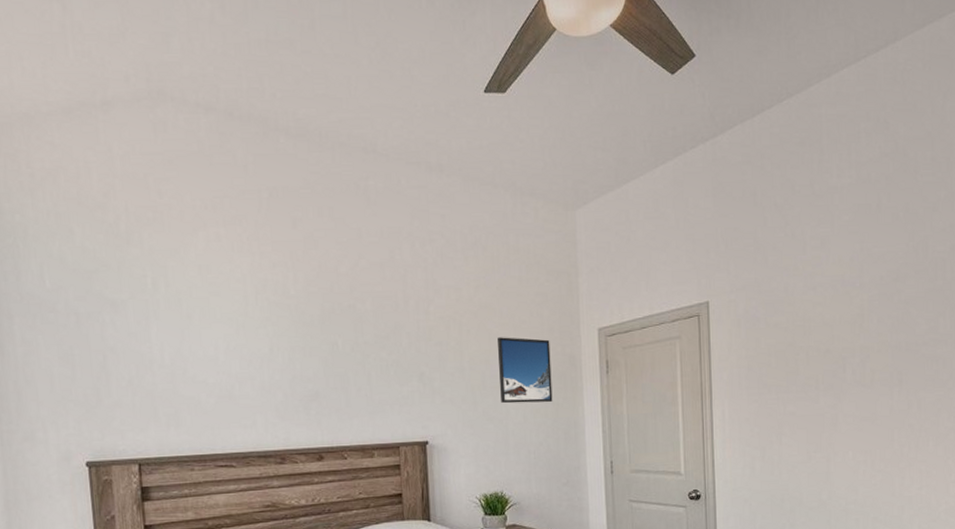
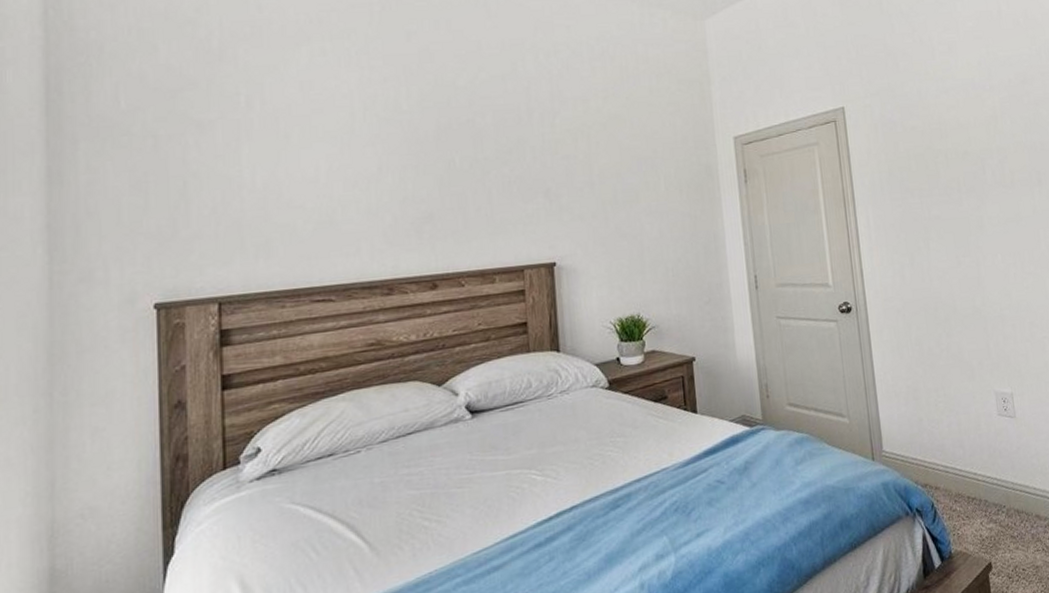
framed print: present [498,337,553,404] -> none [629,148,690,219]

